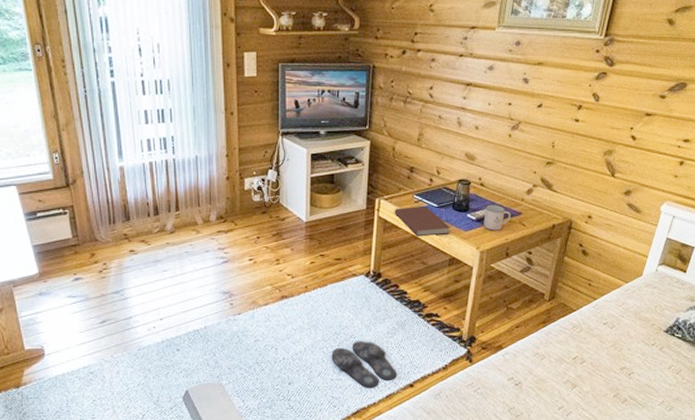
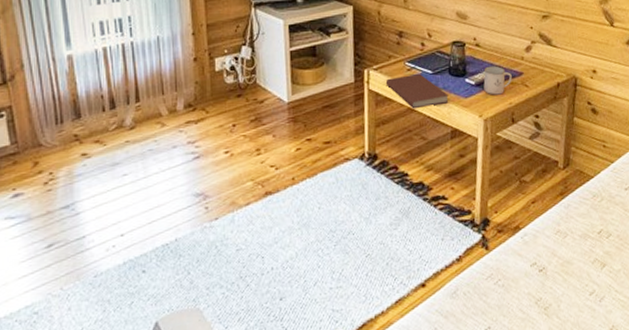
slippers: present [331,341,396,388] -> none [328,236,405,294]

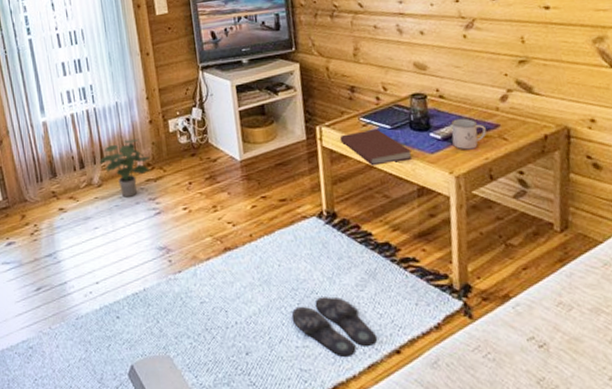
potted plant: none [134,77,193,141] -> present [99,139,152,198]
slippers: none [328,236,405,294] -> present [291,296,377,357]

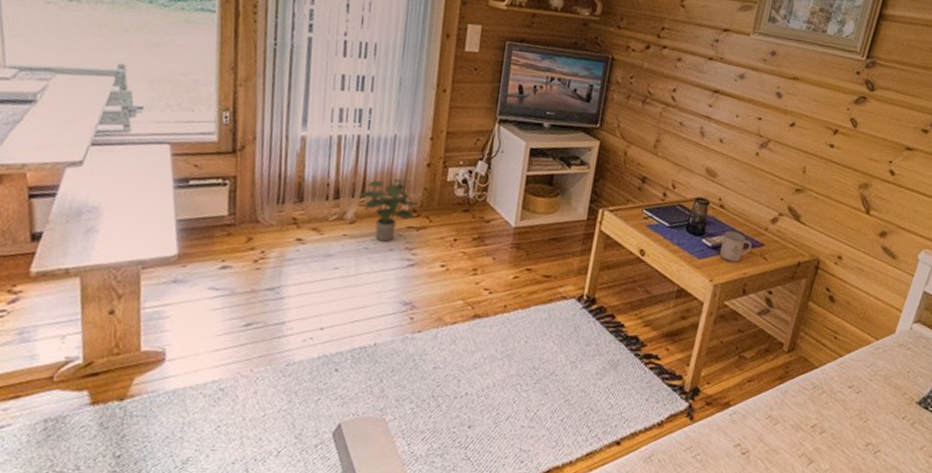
slippers: present [291,296,377,357] -> none [524,380,602,442]
book: present [339,129,412,166] -> none [618,222,682,261]

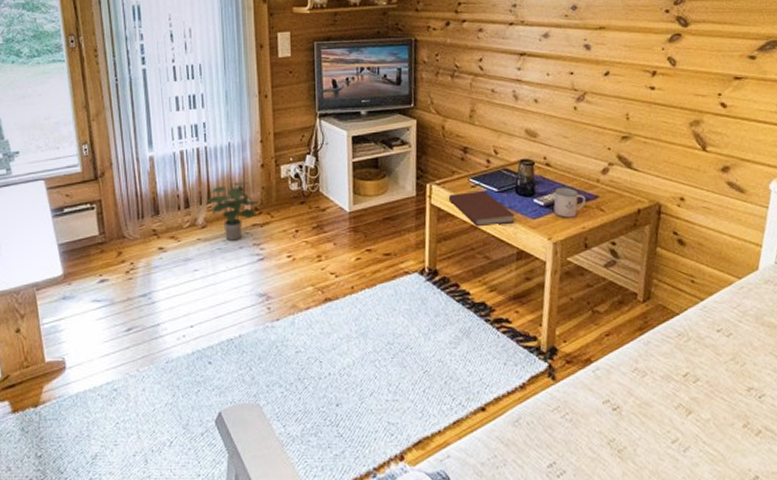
book: none [618,222,682,261] -> present [448,191,515,227]

